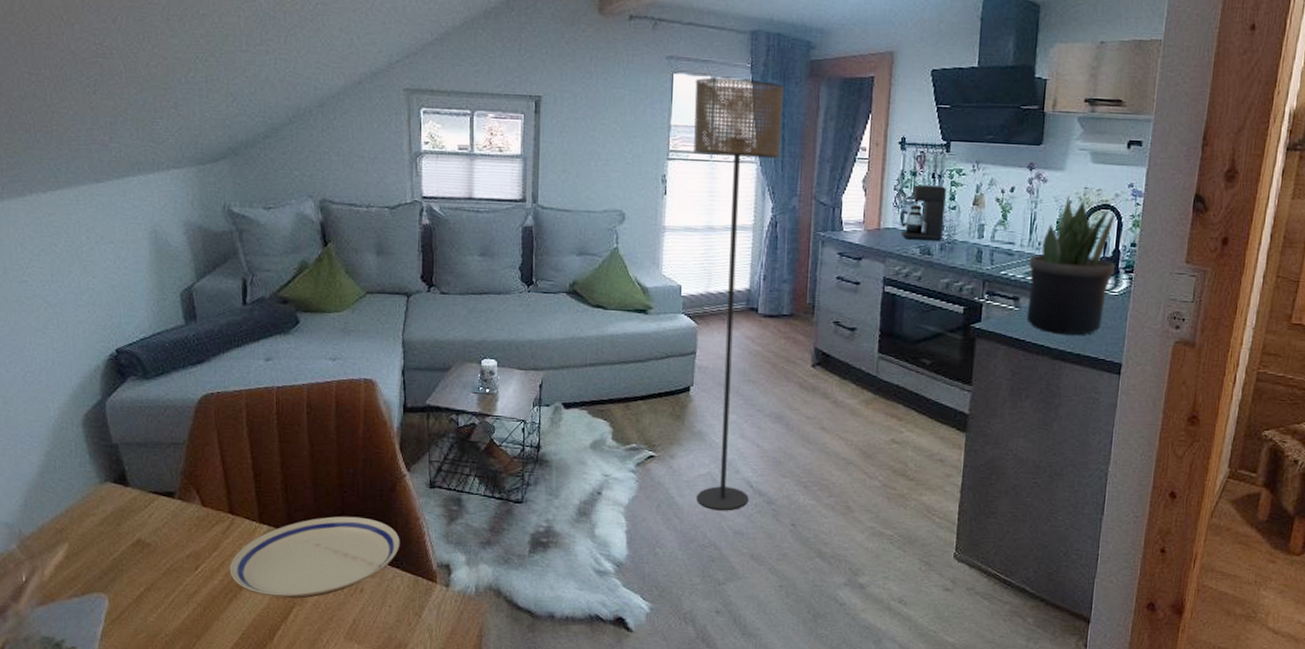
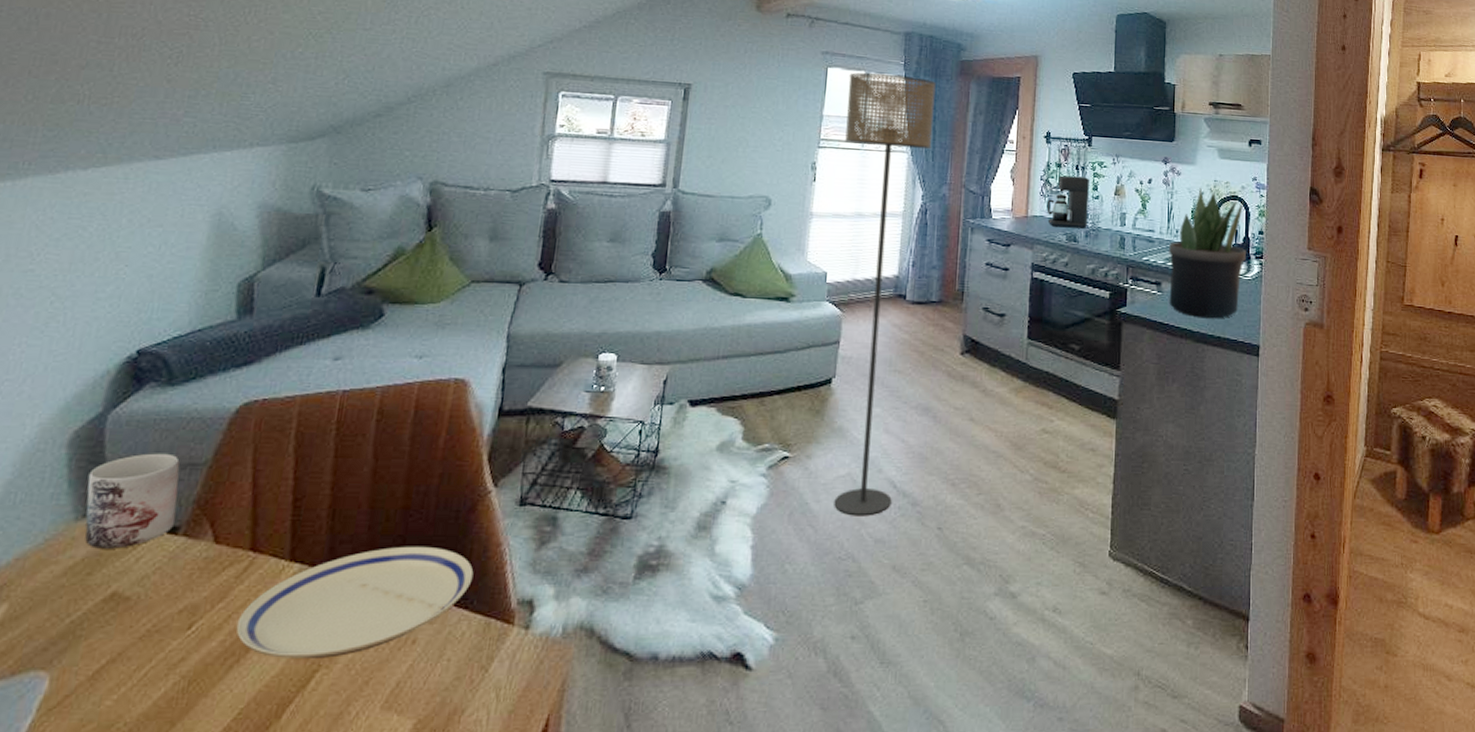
mug: none [102,433,171,507] -> present [84,453,180,549]

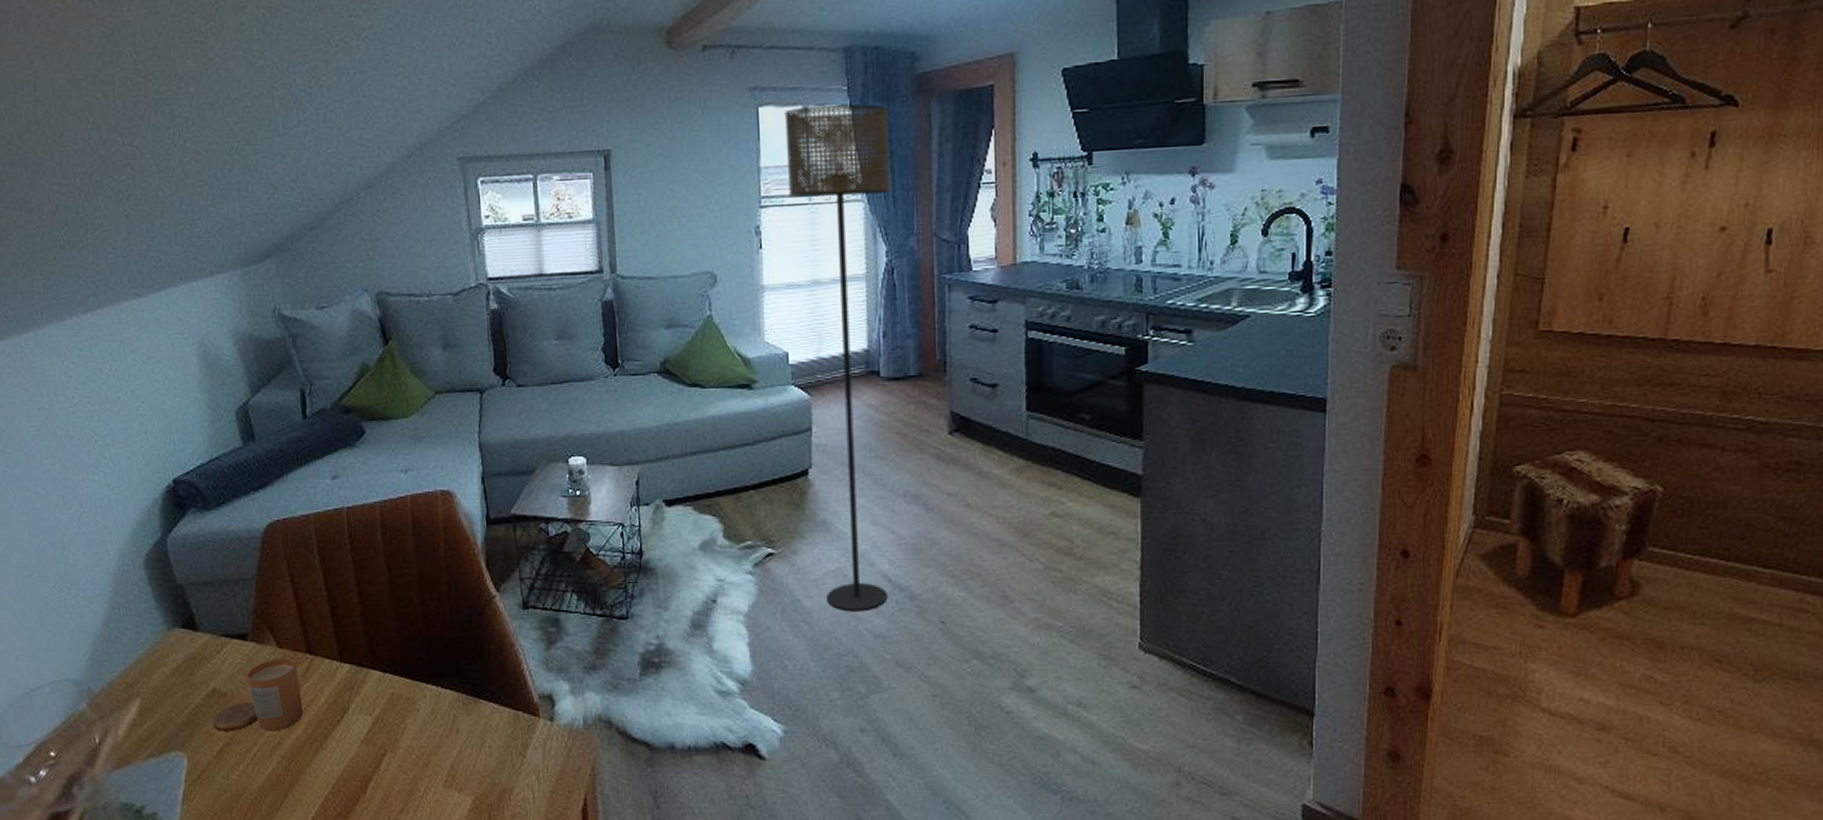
mug: present [84,453,180,549] -> none [167,571,244,653]
candle: none [99,556,233,645] -> present [212,658,303,731]
plate: present [236,546,474,658] -> none [312,647,496,744]
coffee maker: present [1047,175,1089,230] -> none [1039,205,1092,275]
planter: present [1169,188,1246,318] -> none [1201,203,1307,369]

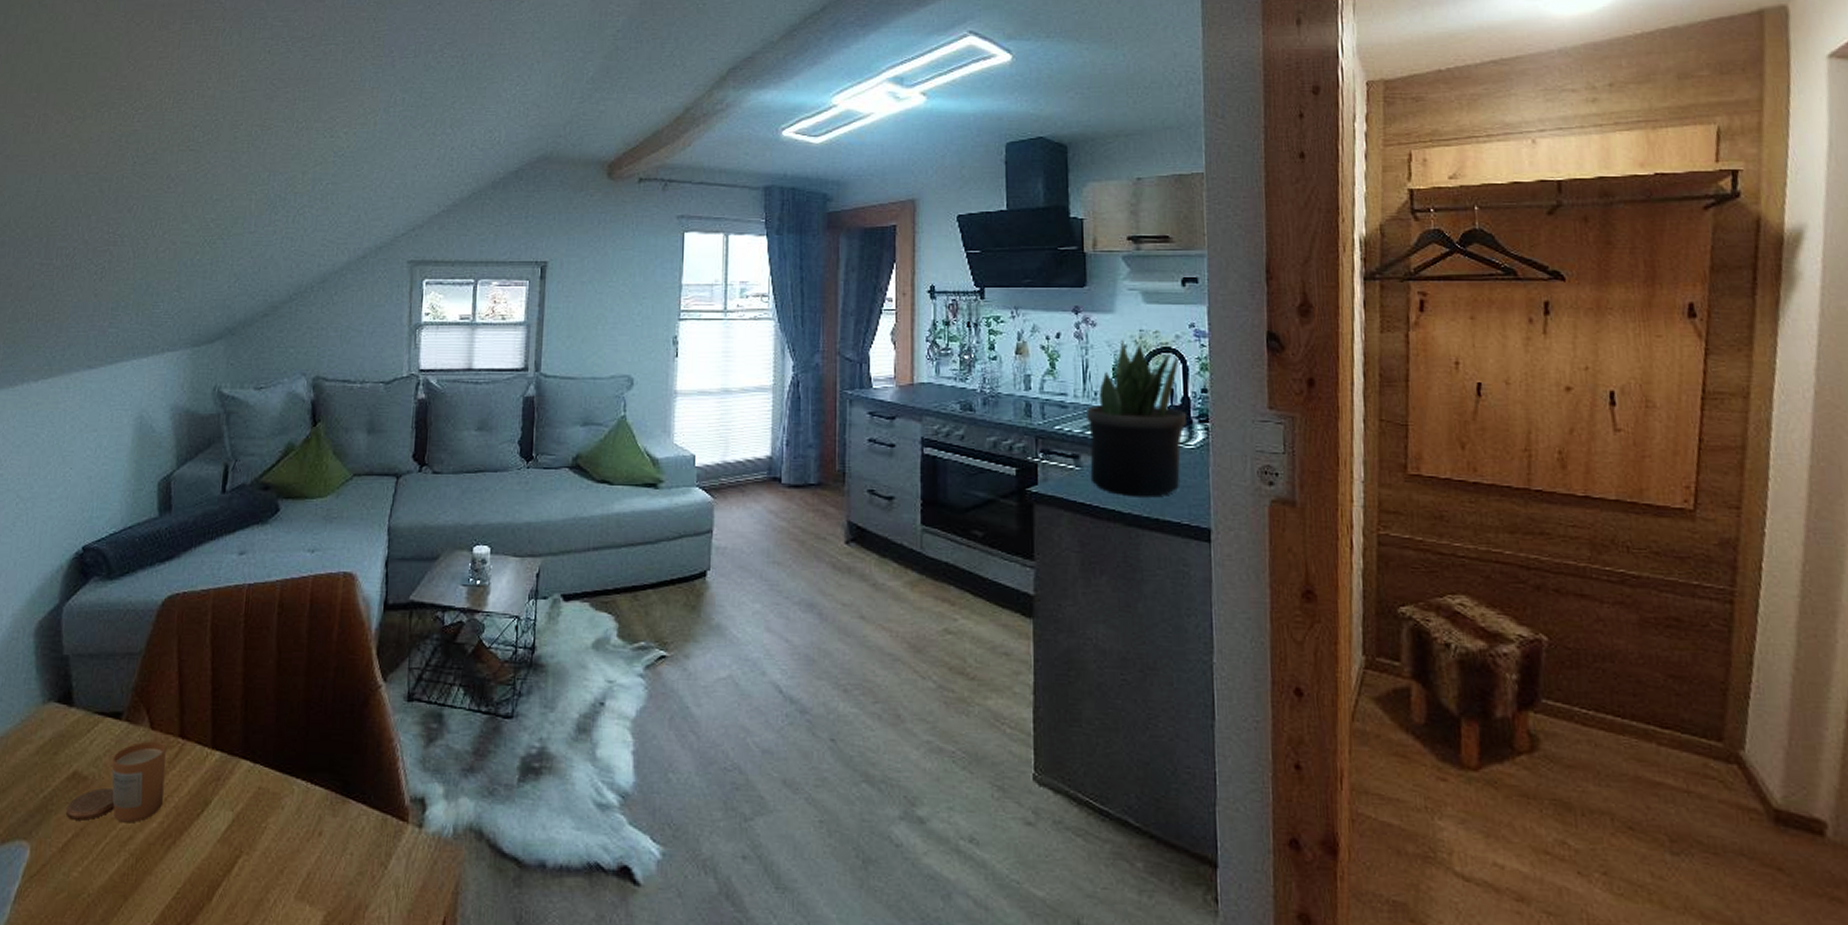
floor lamp: present [784,103,891,612] -> none [706,234,801,724]
planter: none [1201,203,1307,369] -> present [1087,340,1186,496]

